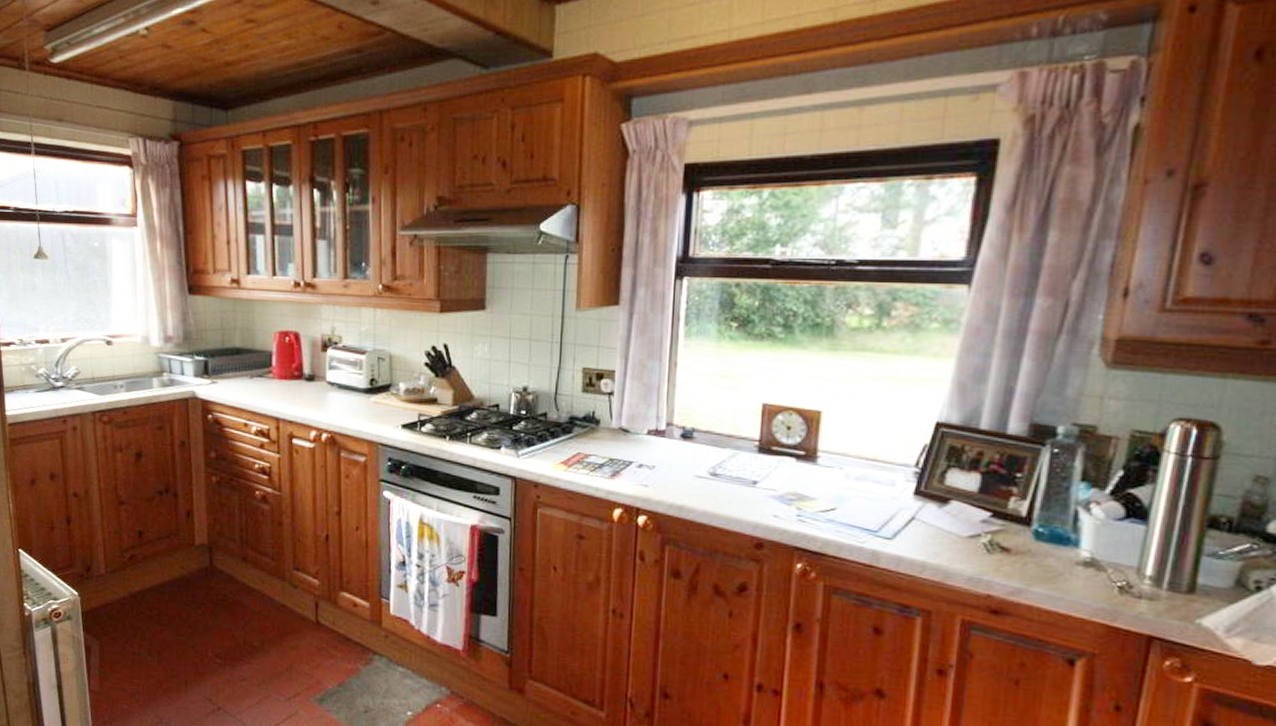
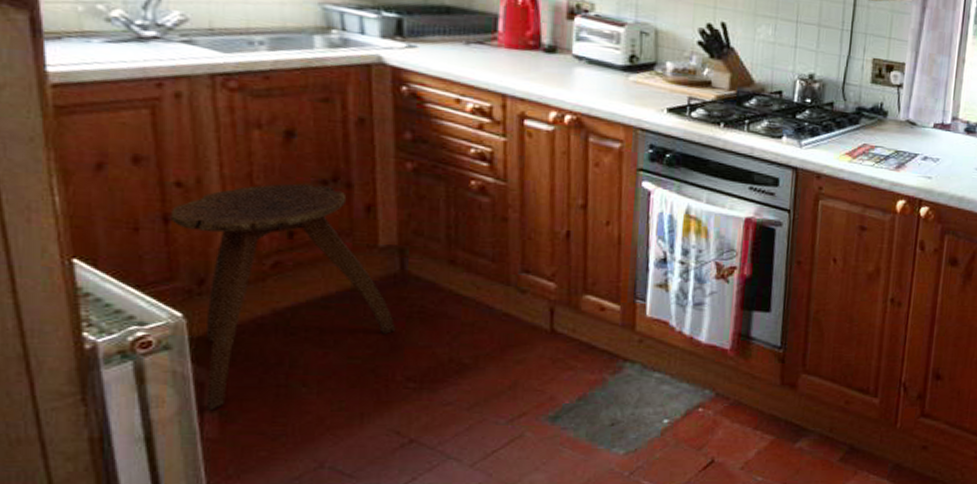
stool: none [70,494,207,669] -> present [169,183,395,411]

